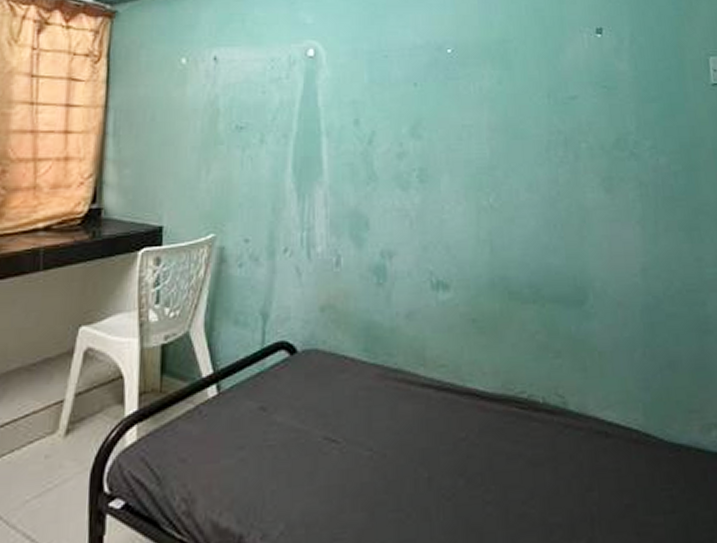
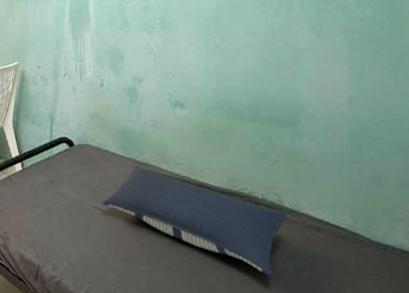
pillow: none [335,375,573,503] -> present [102,166,288,276]

